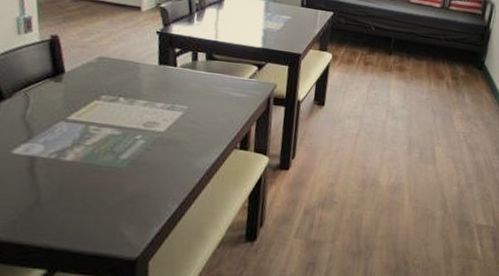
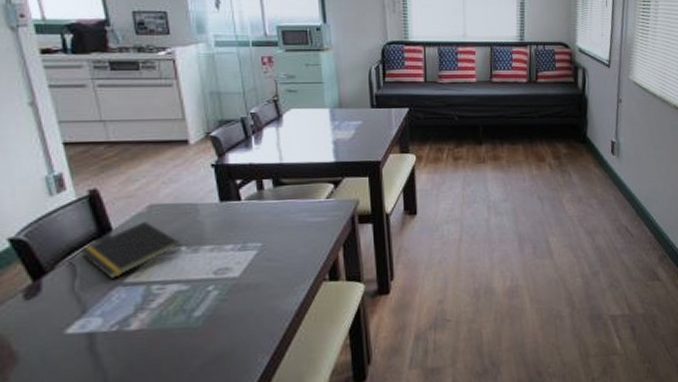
notepad: none [35,70,120,114] -> present [80,222,181,279]

